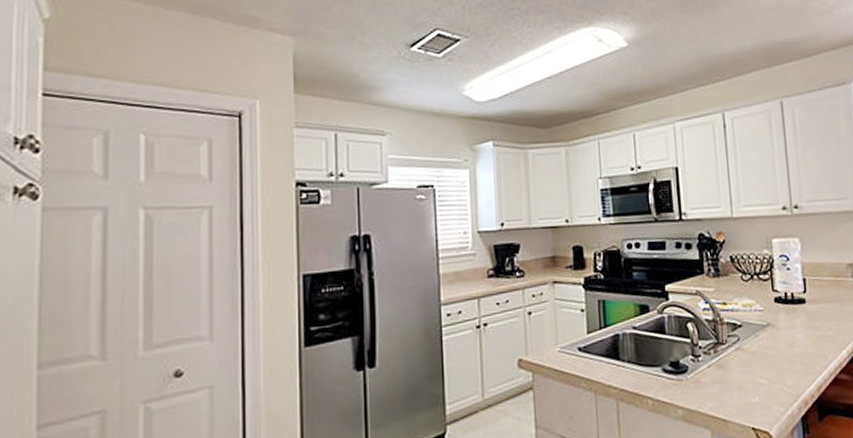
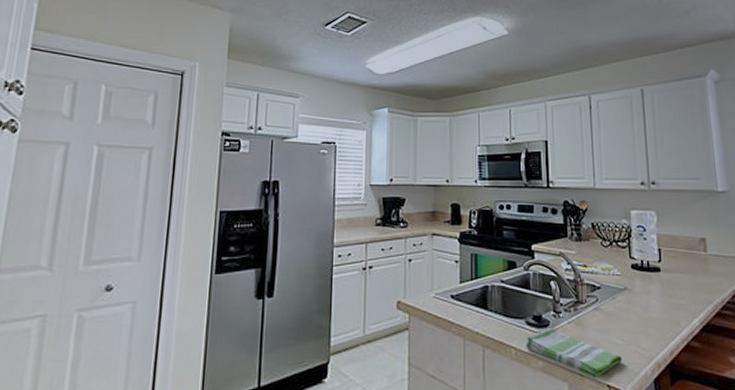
dish towel: none [663,373,767,422] -> present [526,328,622,378]

